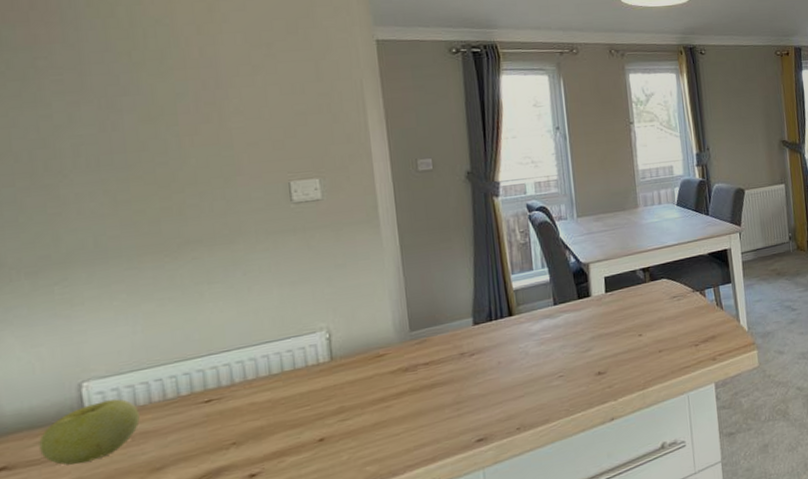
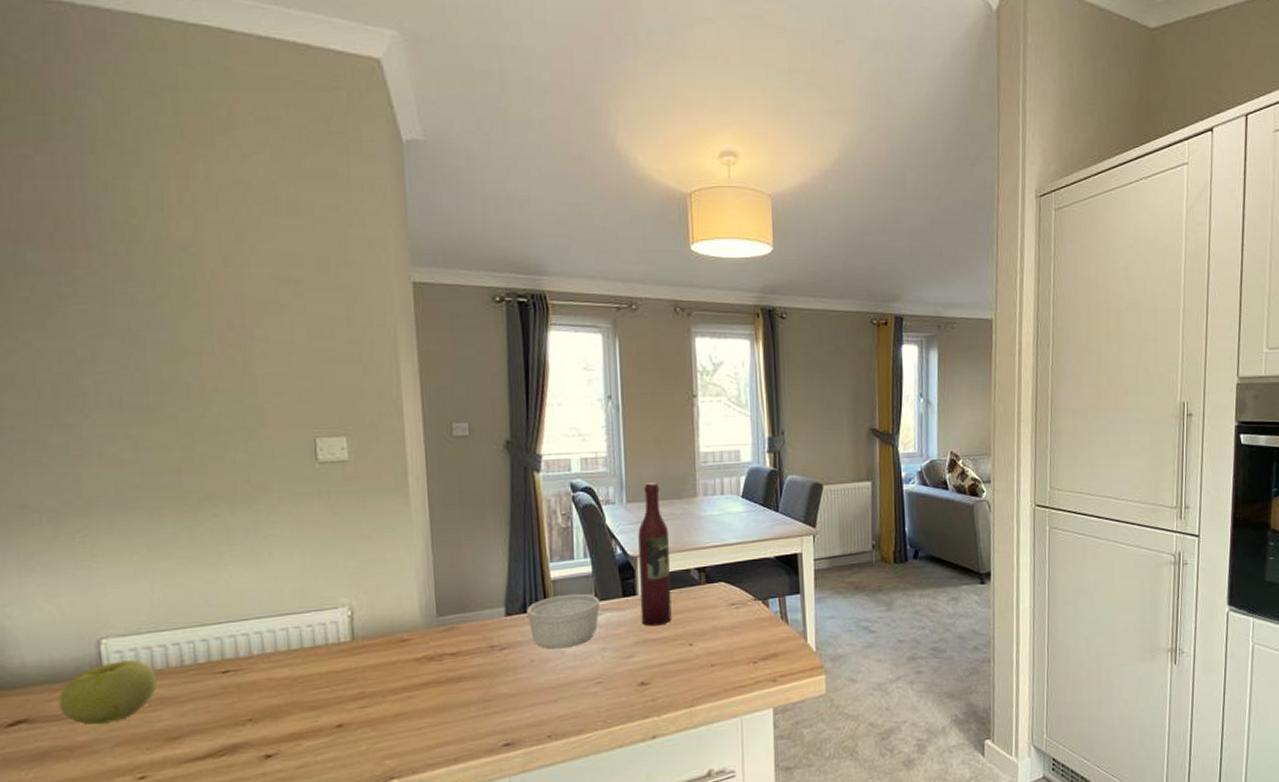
ramekin: none [492,299,558,351] -> present [526,593,600,649]
wine bottle: none [588,198,623,323] -> present [638,482,672,626]

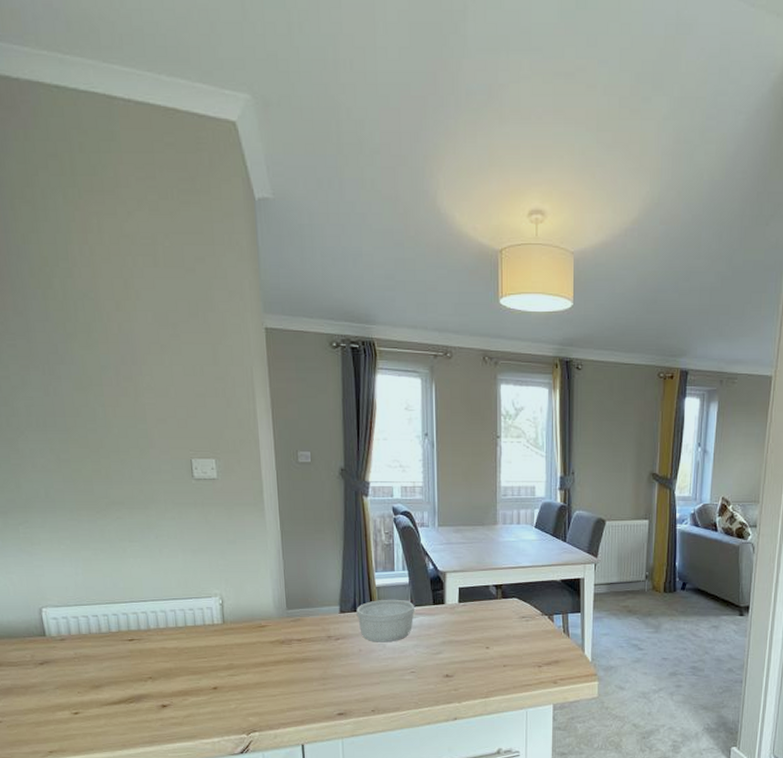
apple: present [59,660,157,725] -> none [15,626,83,671]
wine bottle: present [638,482,672,626] -> none [447,511,473,630]

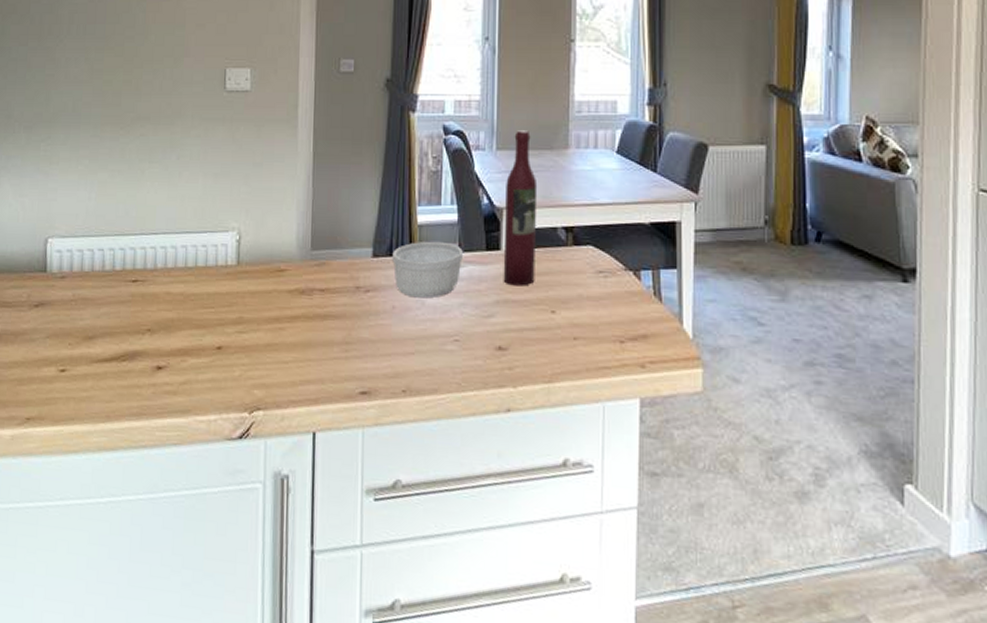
wine bottle: none [447,511,473,630] -> present [503,130,538,286]

